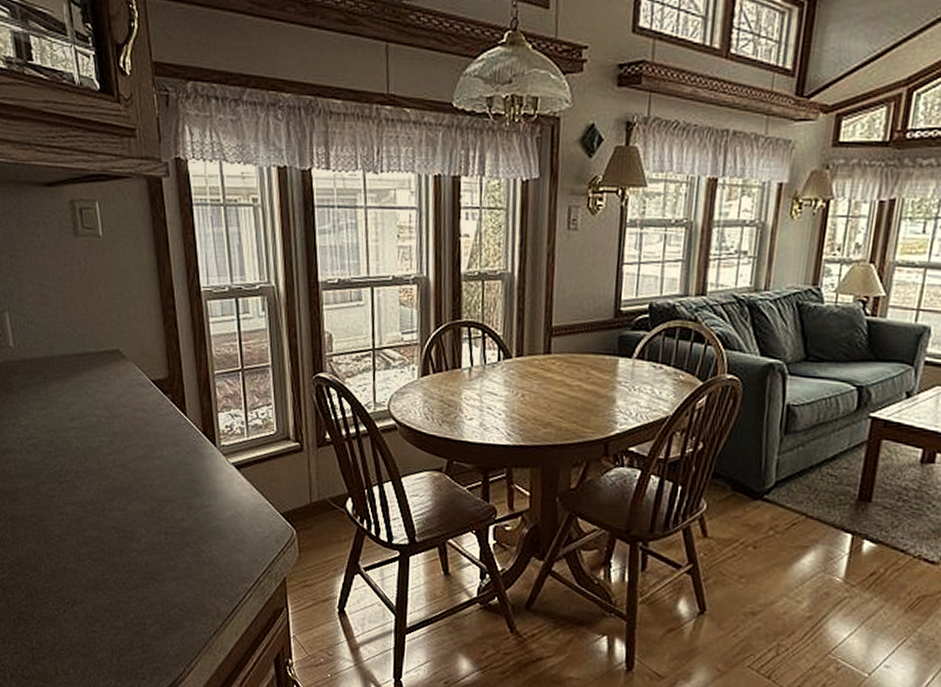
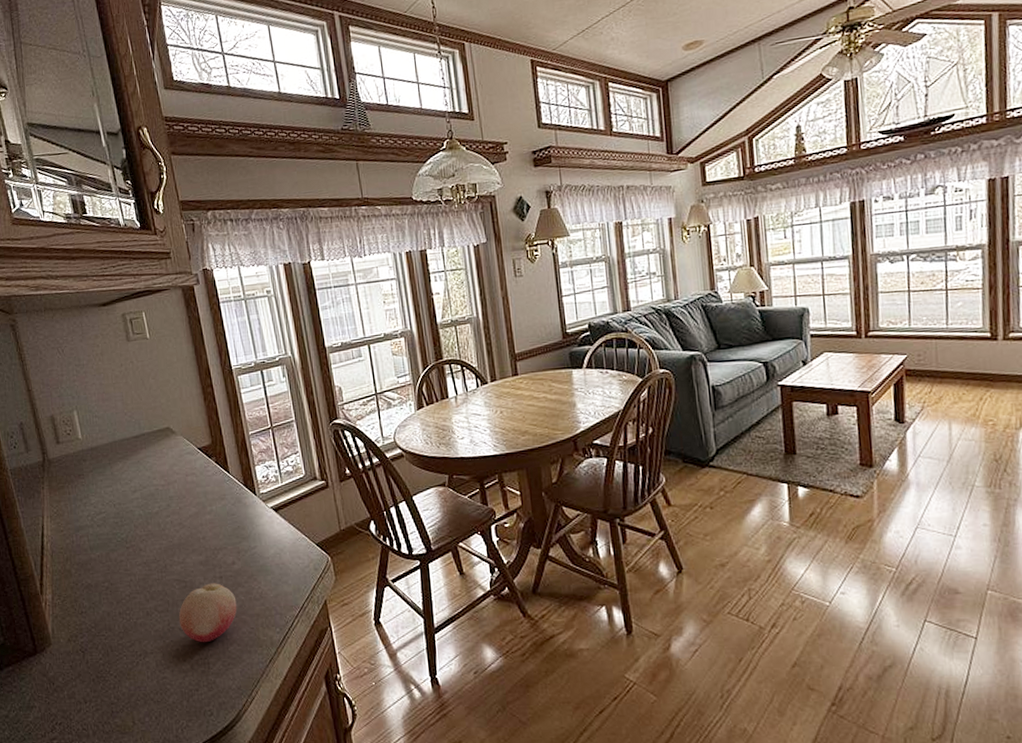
fruit: none [114,537,182,602] -> present [178,583,237,643]

